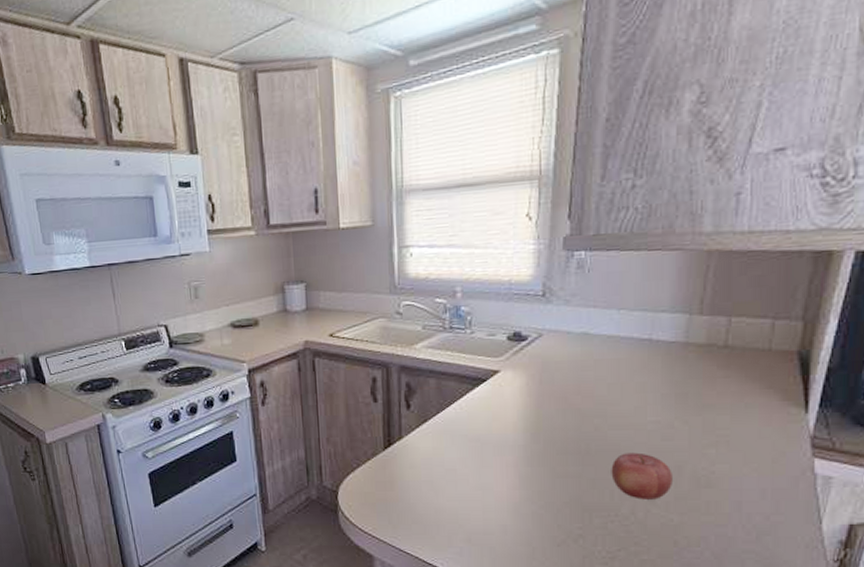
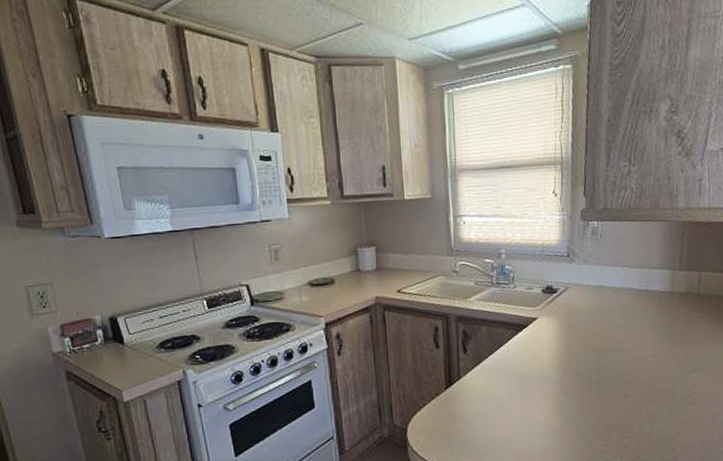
fruit: present [611,452,672,500] -> none [624,380,668,418]

